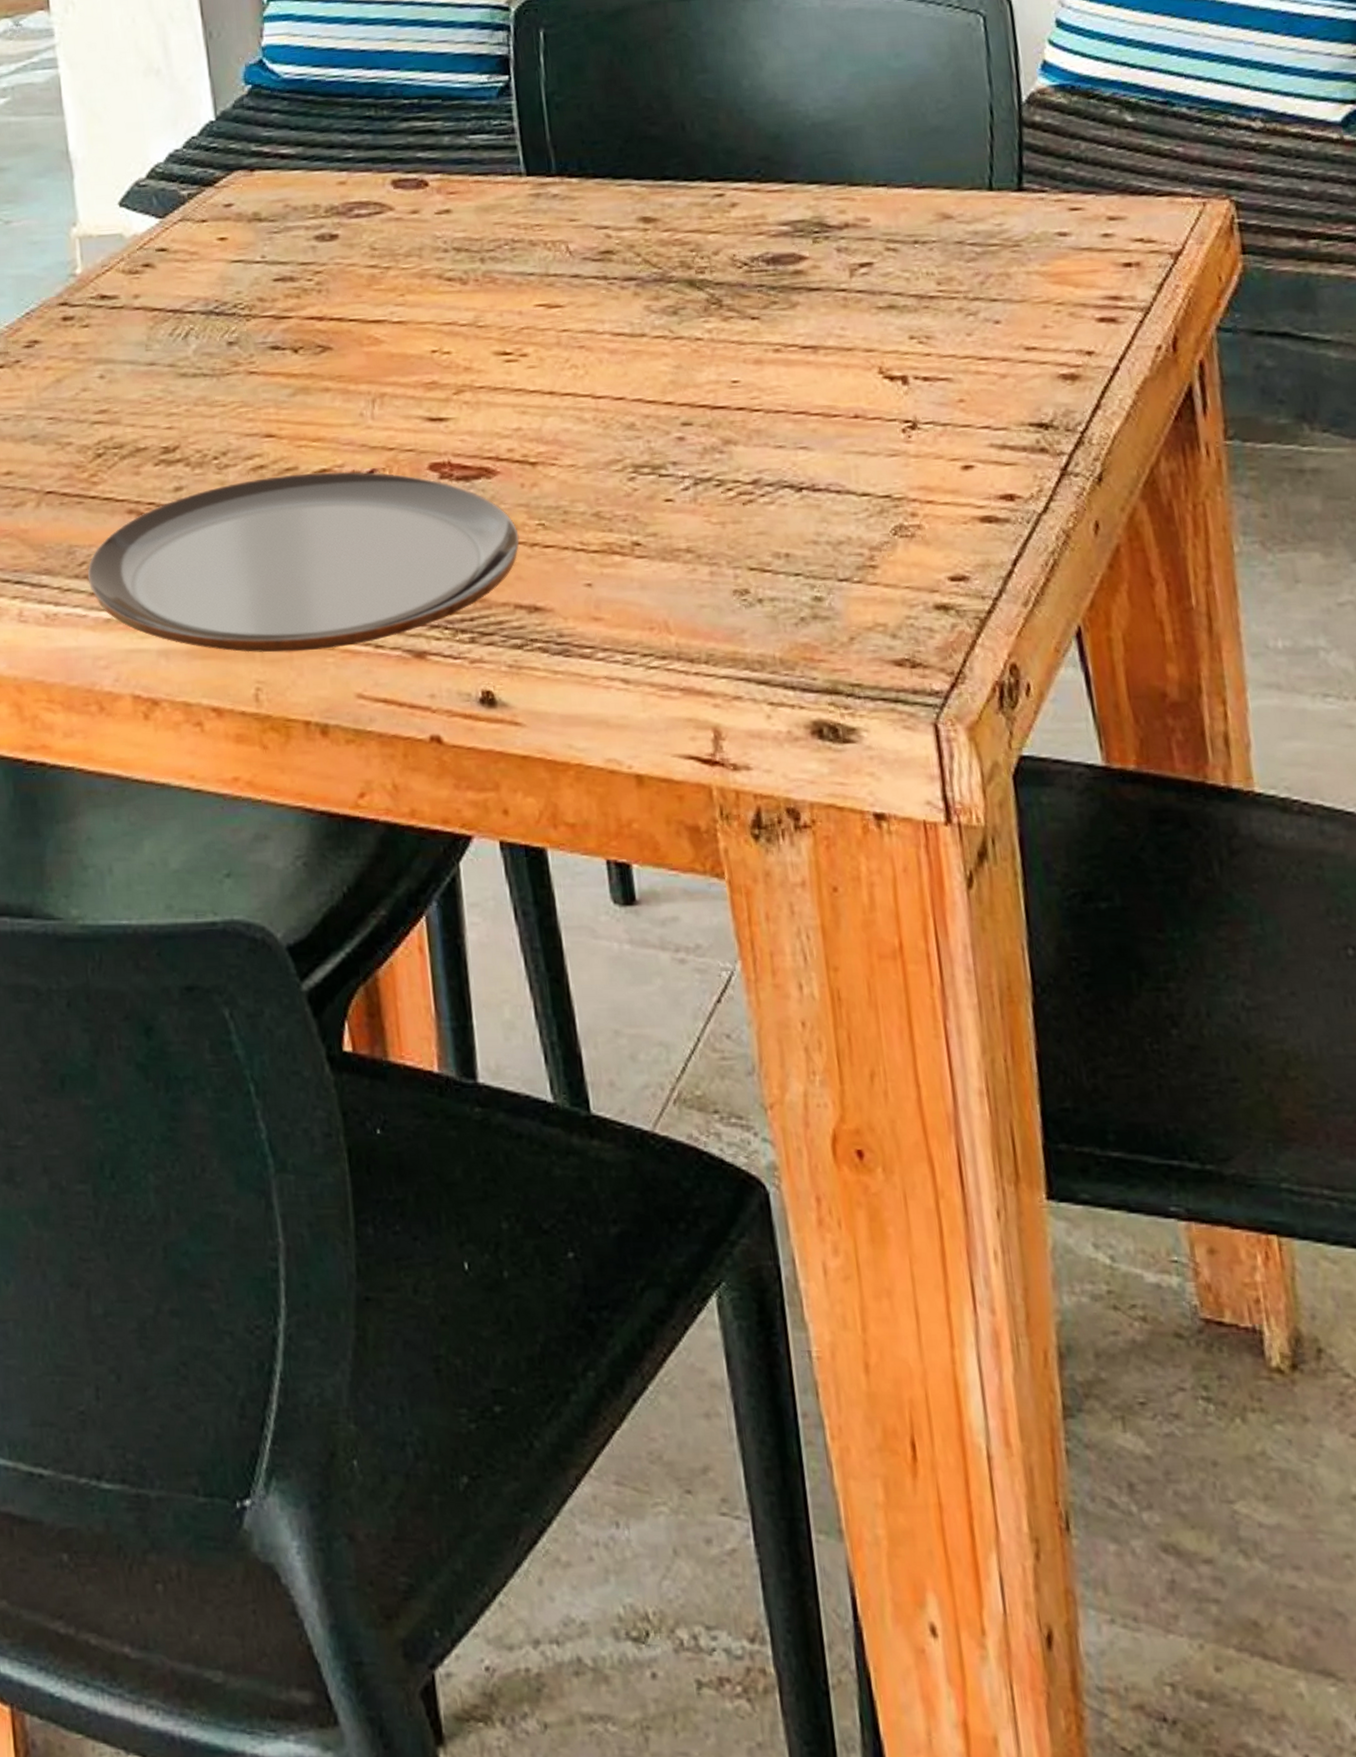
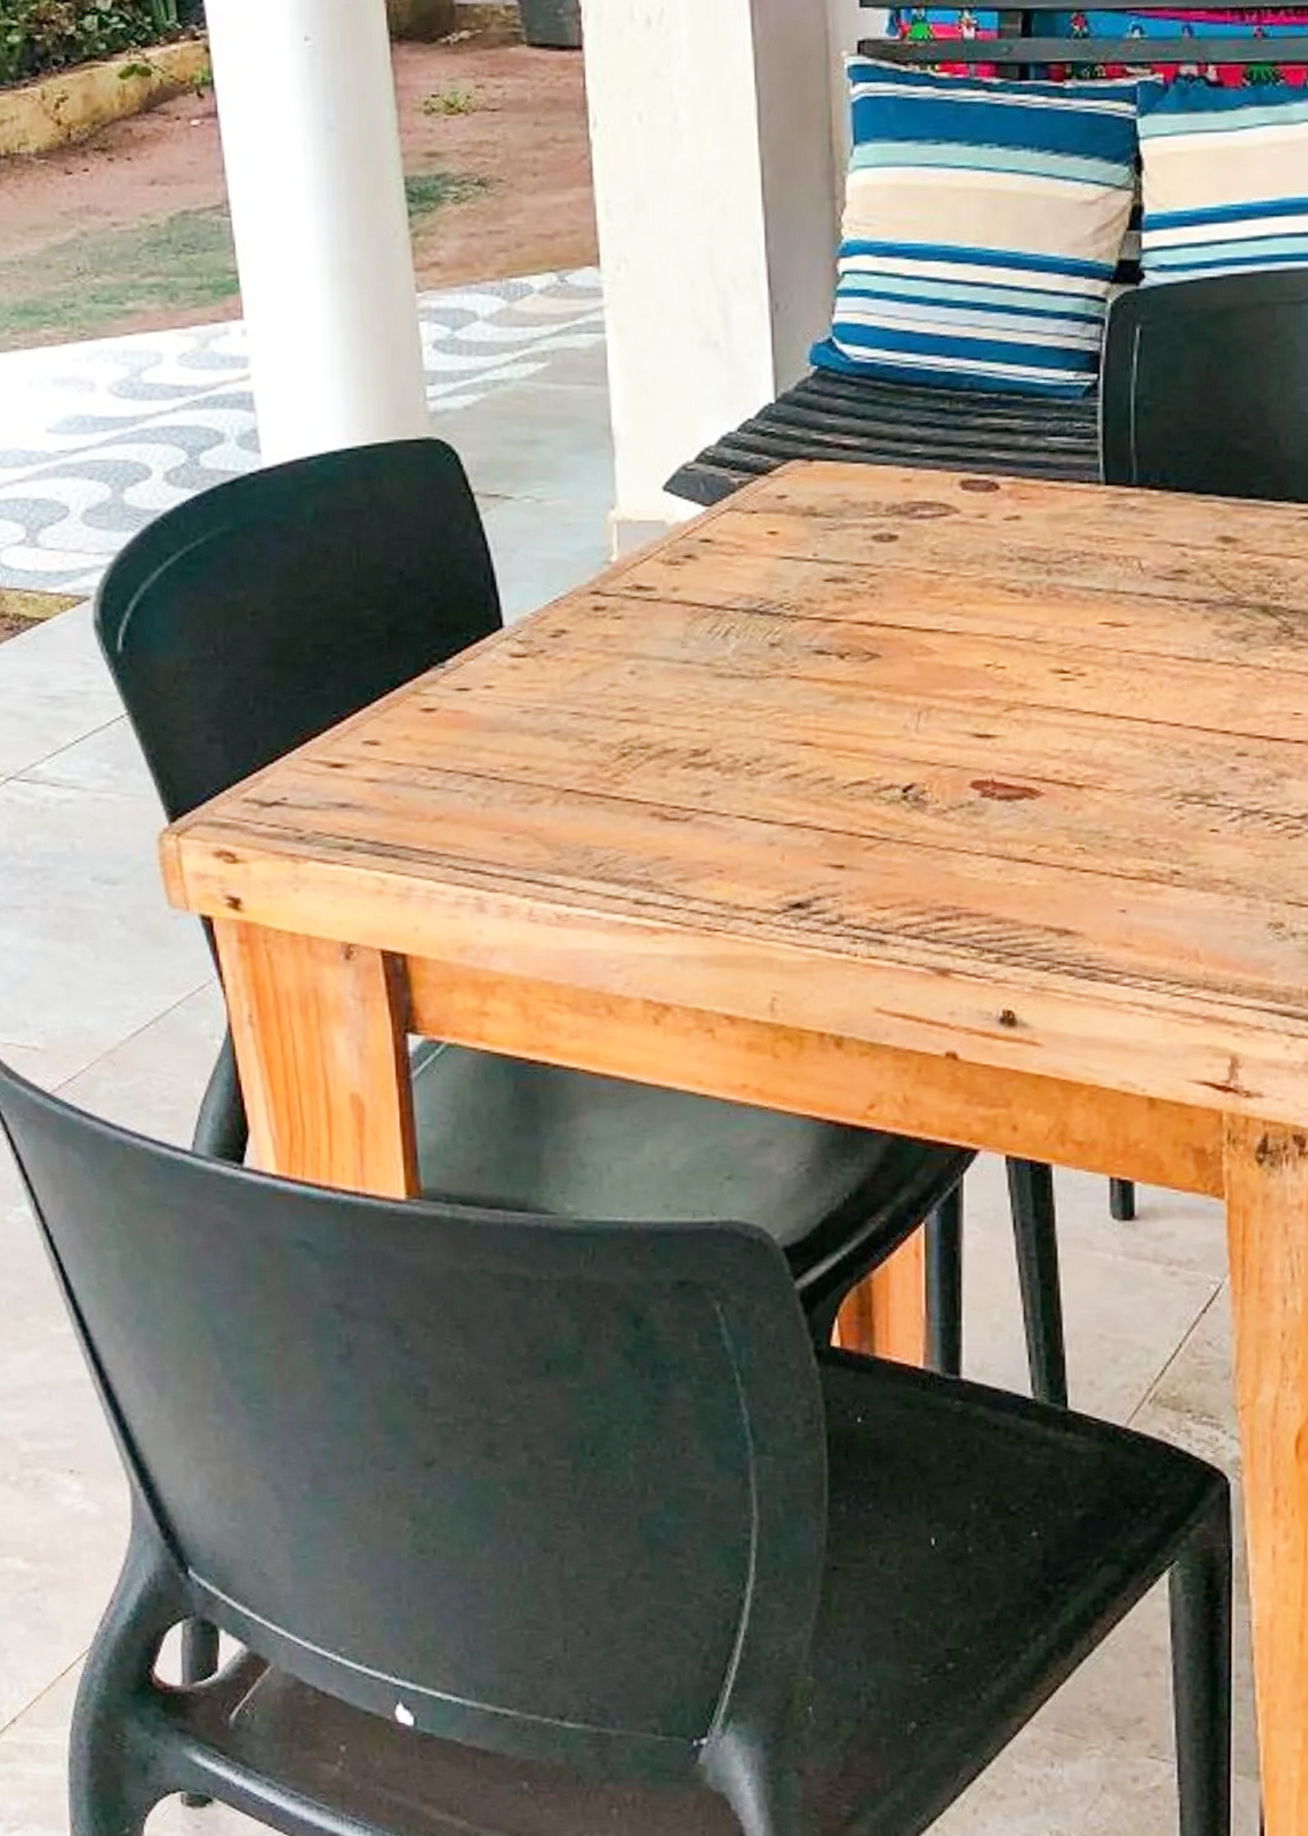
plate: present [87,472,520,653] -> none [604,784,1057,964]

